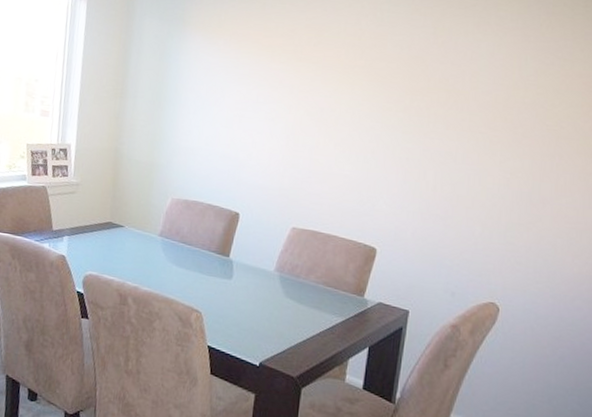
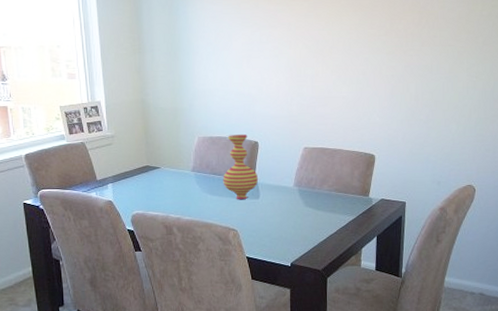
vase: none [192,201,234,277] -> present [223,134,258,199]

